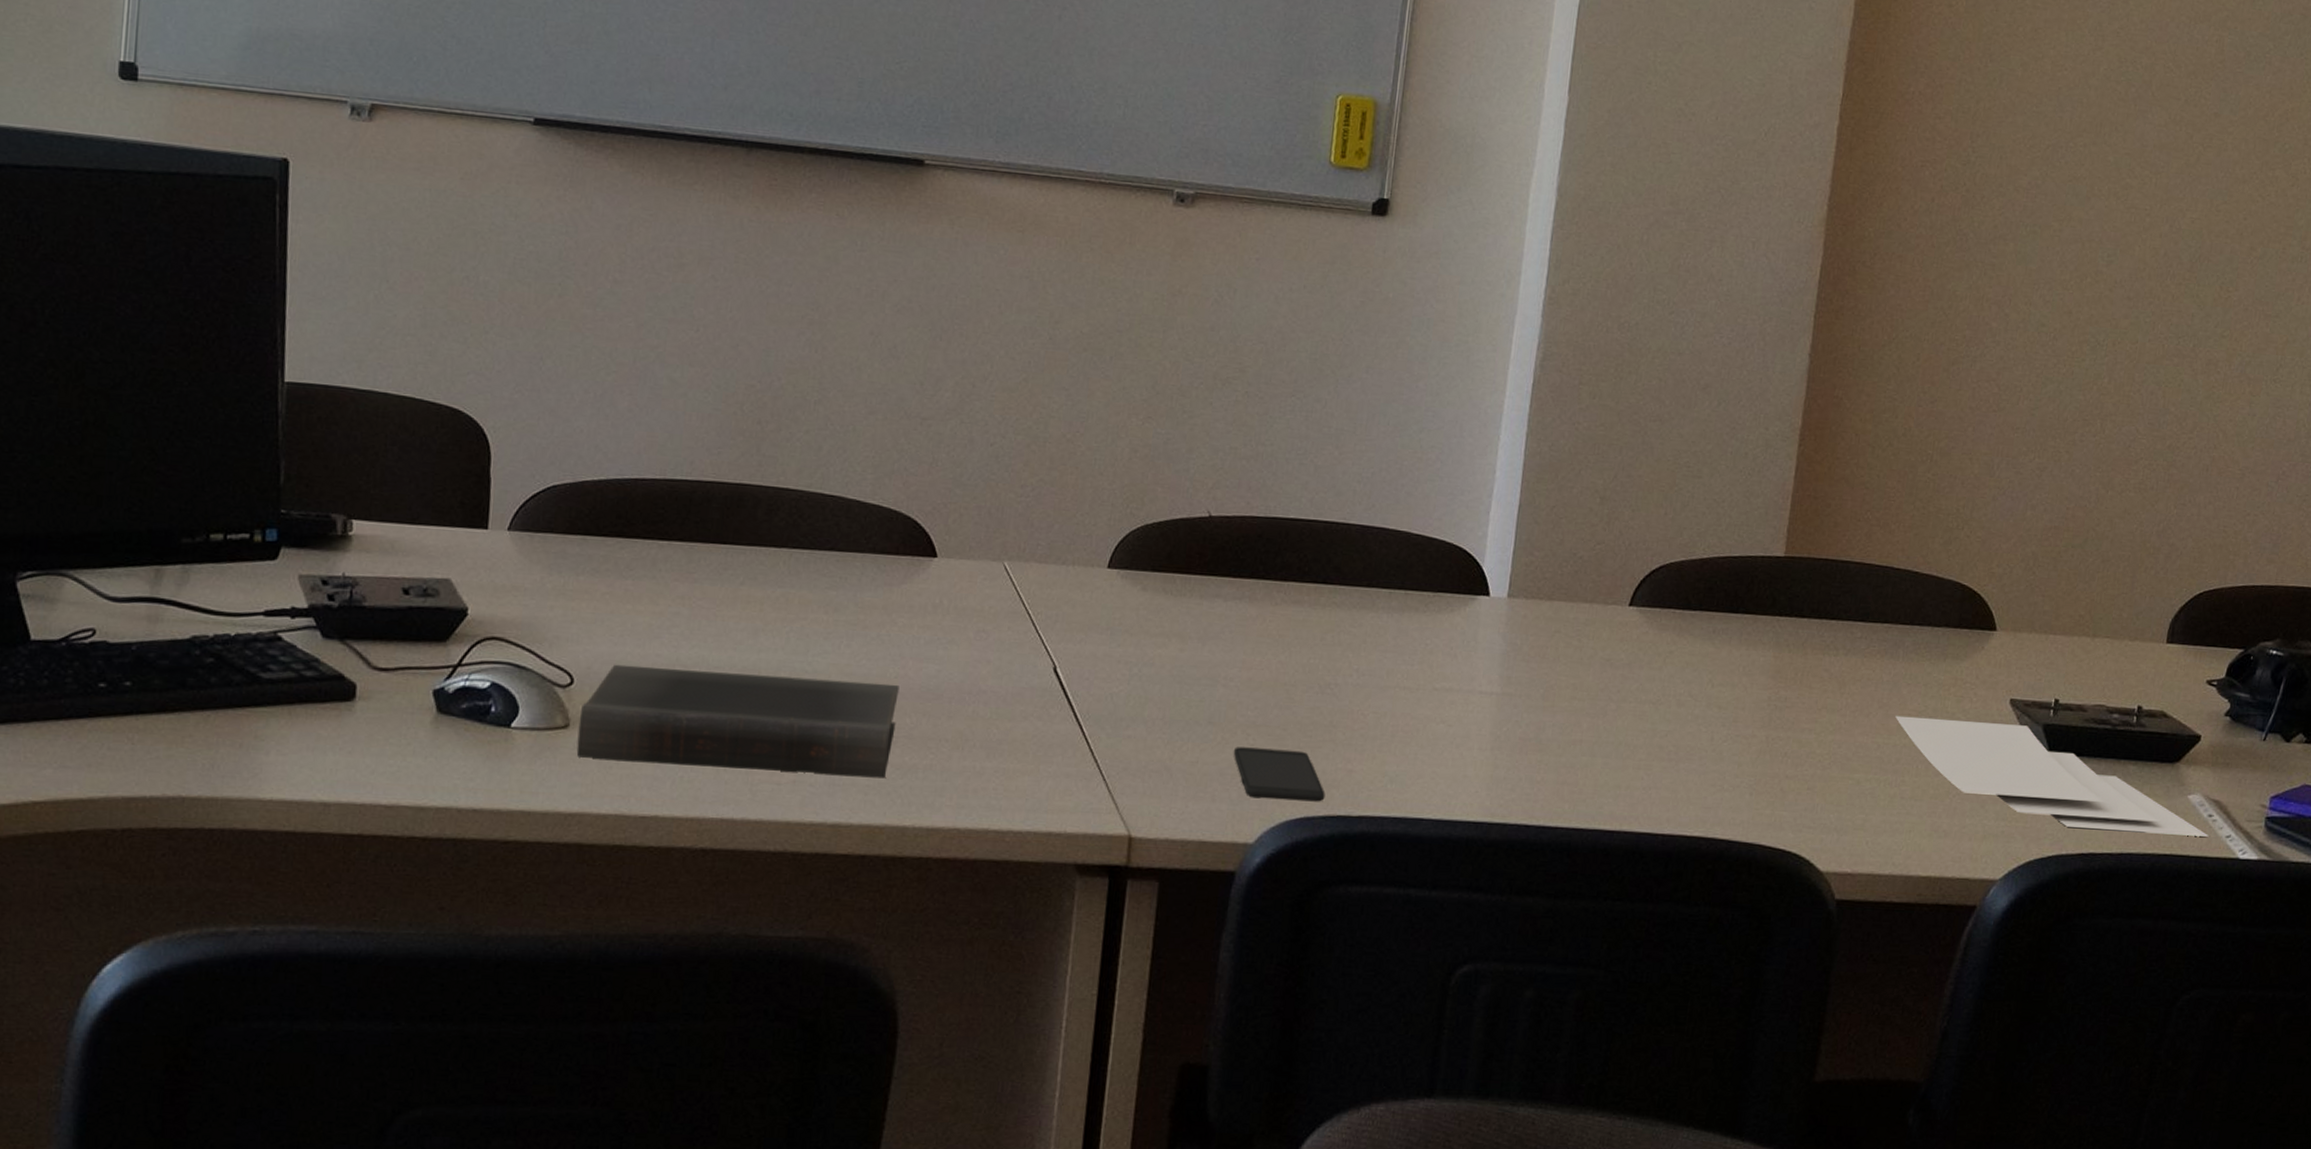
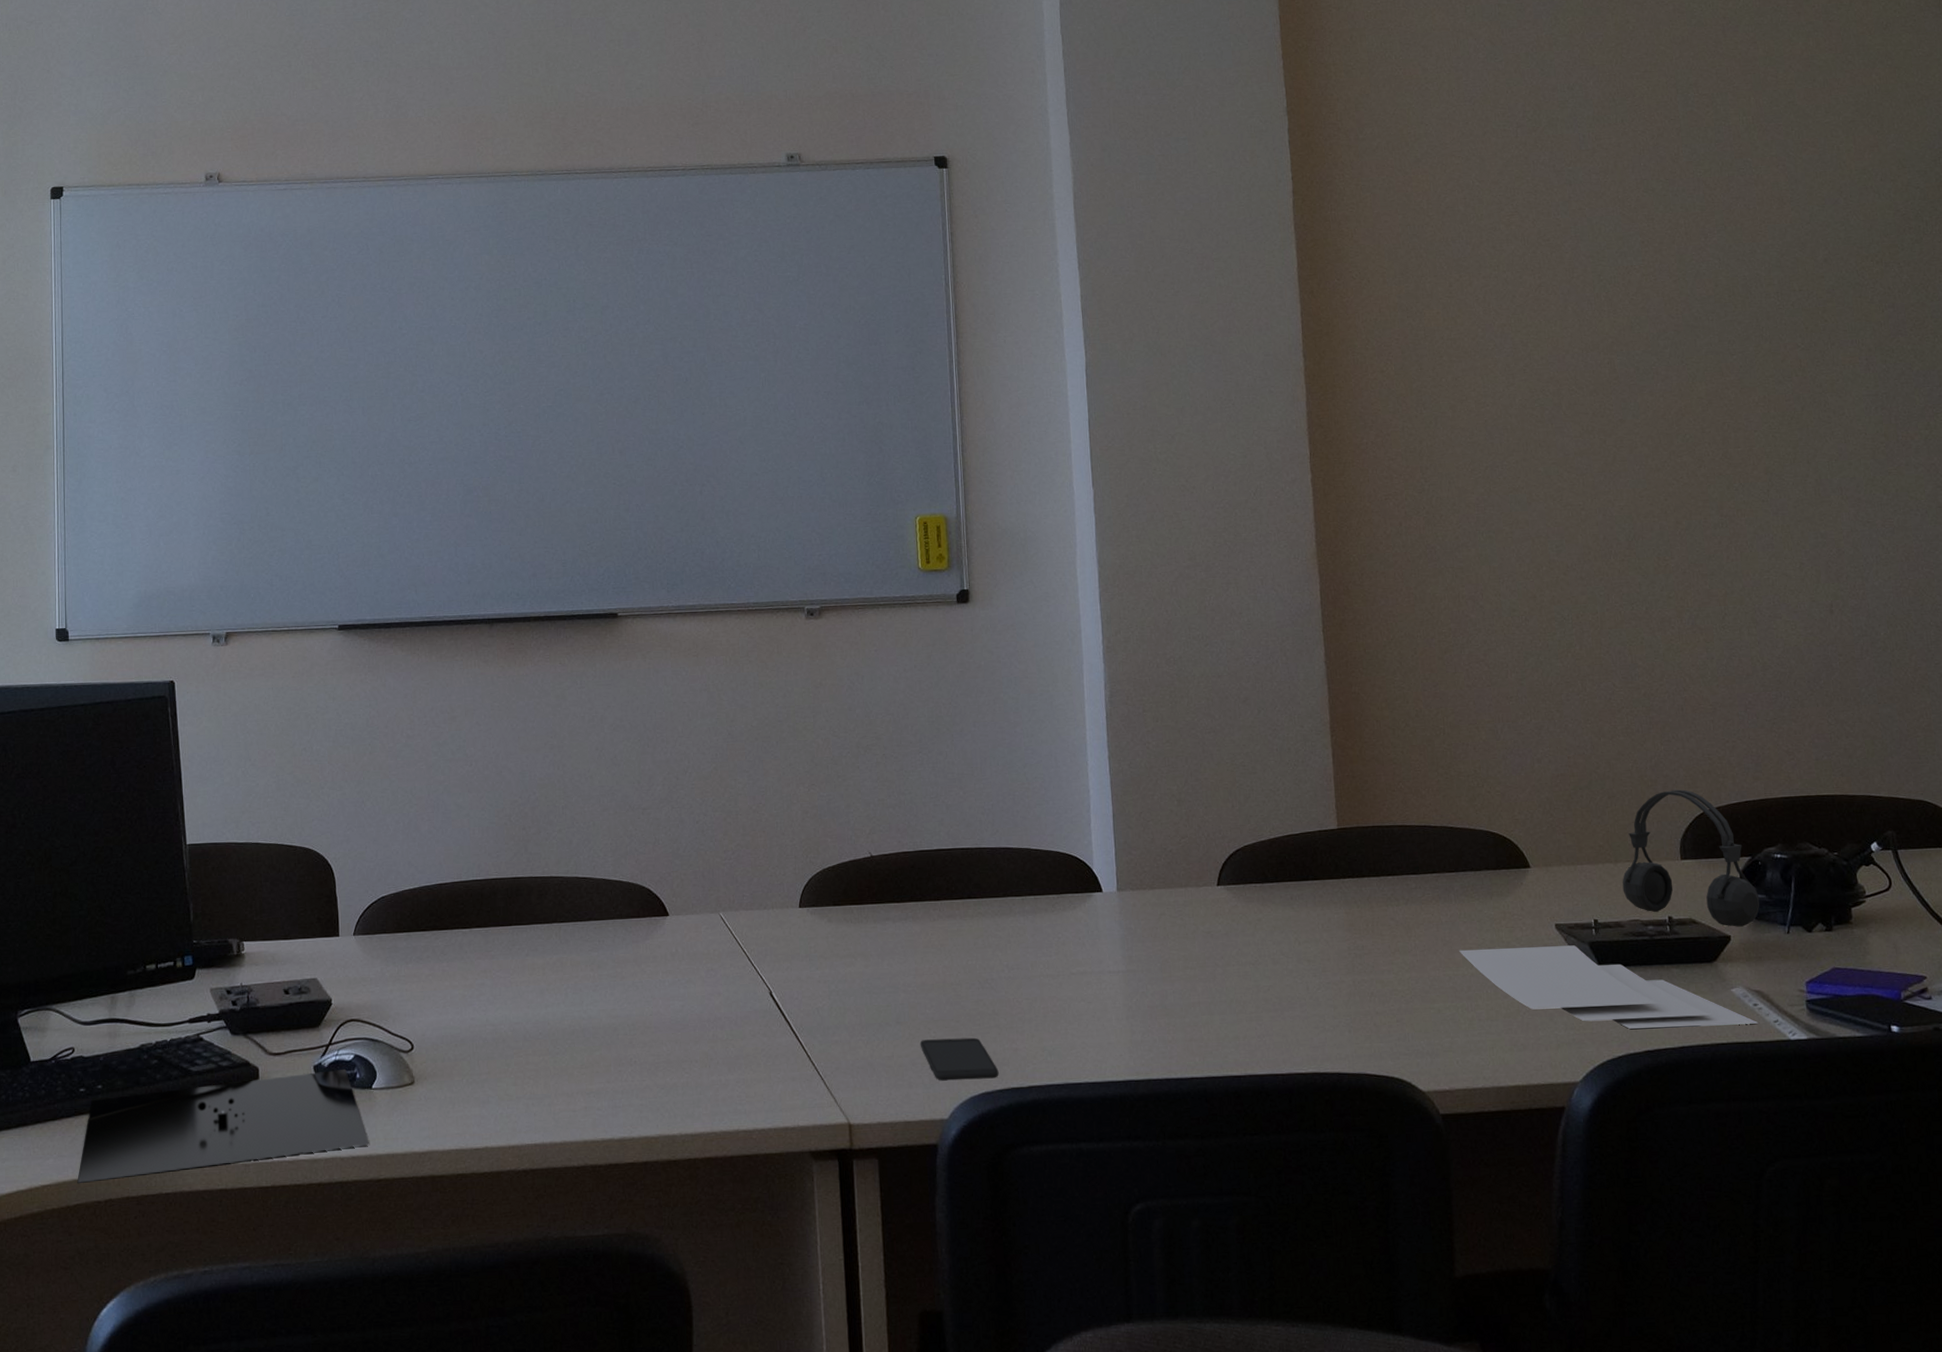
mousepad: none [84,698,499,804] -> present [77,1070,369,1183]
book: present [576,664,899,777] -> none [421,1020,656,1107]
headphones: none [2094,562,2243,727] -> present [1622,789,1760,927]

